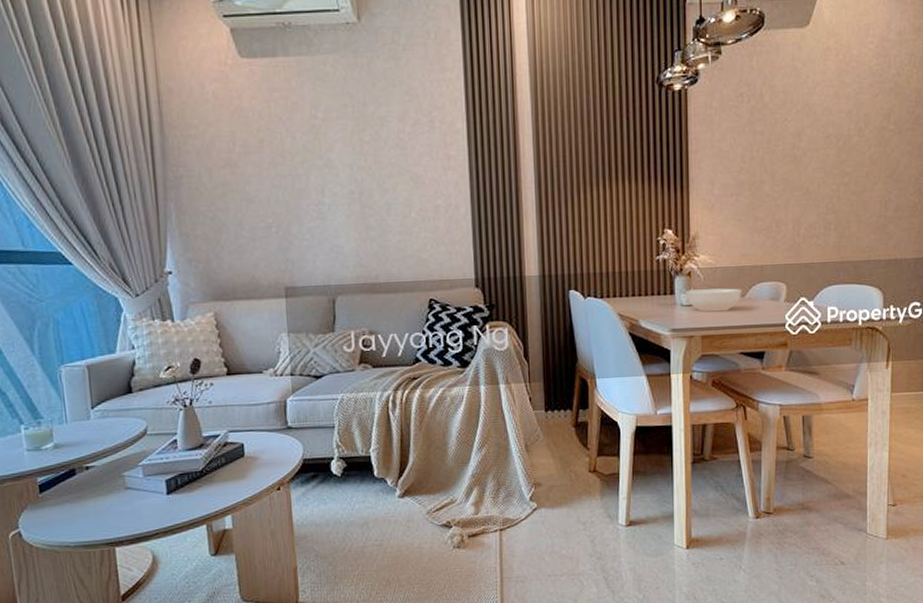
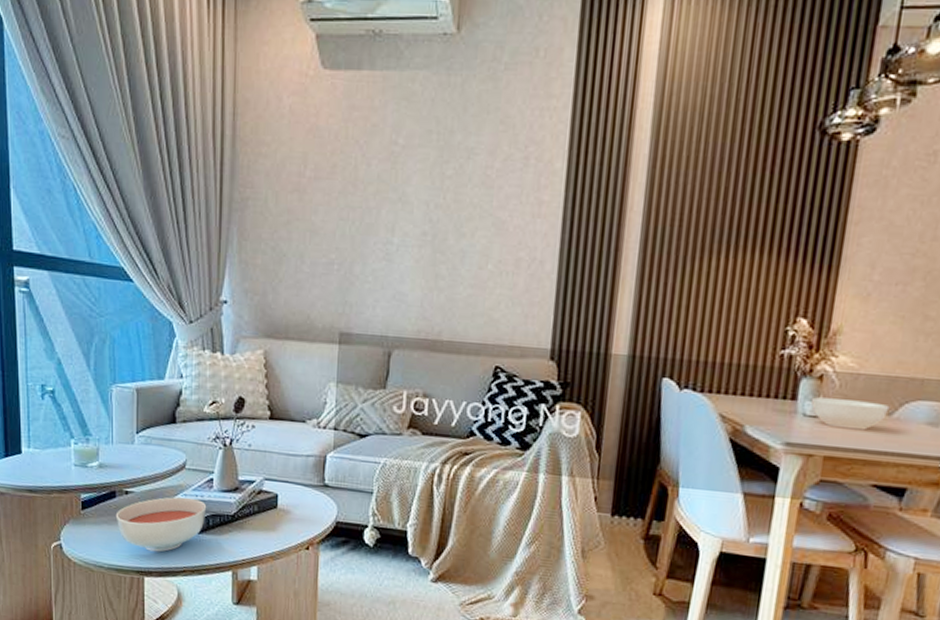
bowl: none [77,461,174,521] -> present [115,497,207,553]

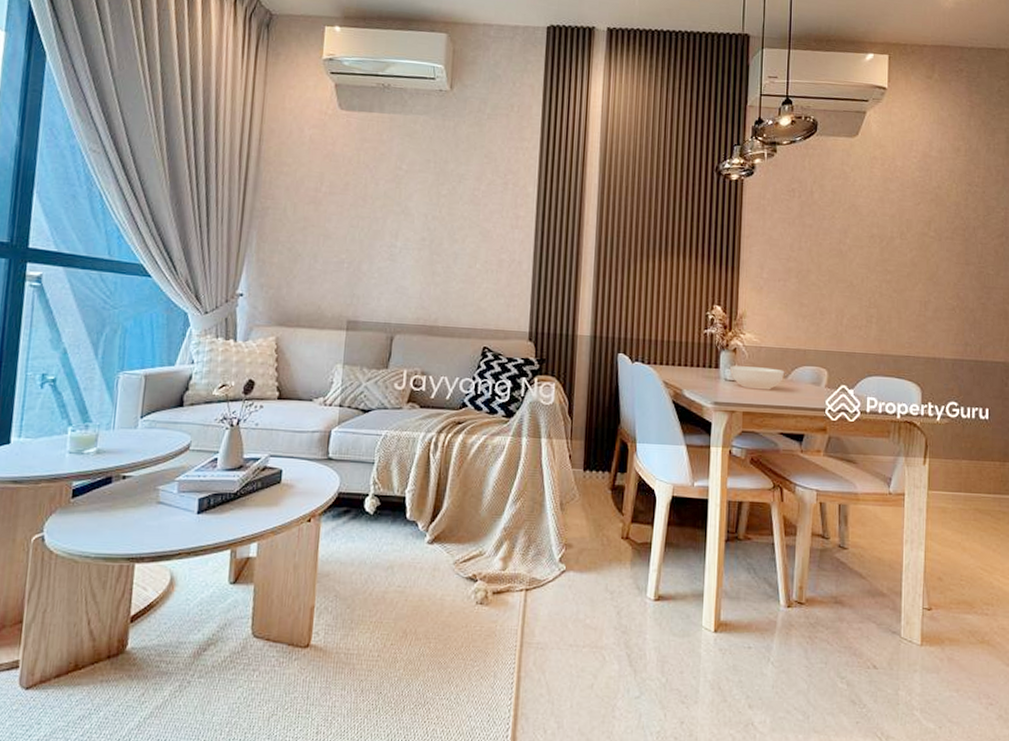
bowl: present [115,497,207,553] -> none [109,478,209,536]

